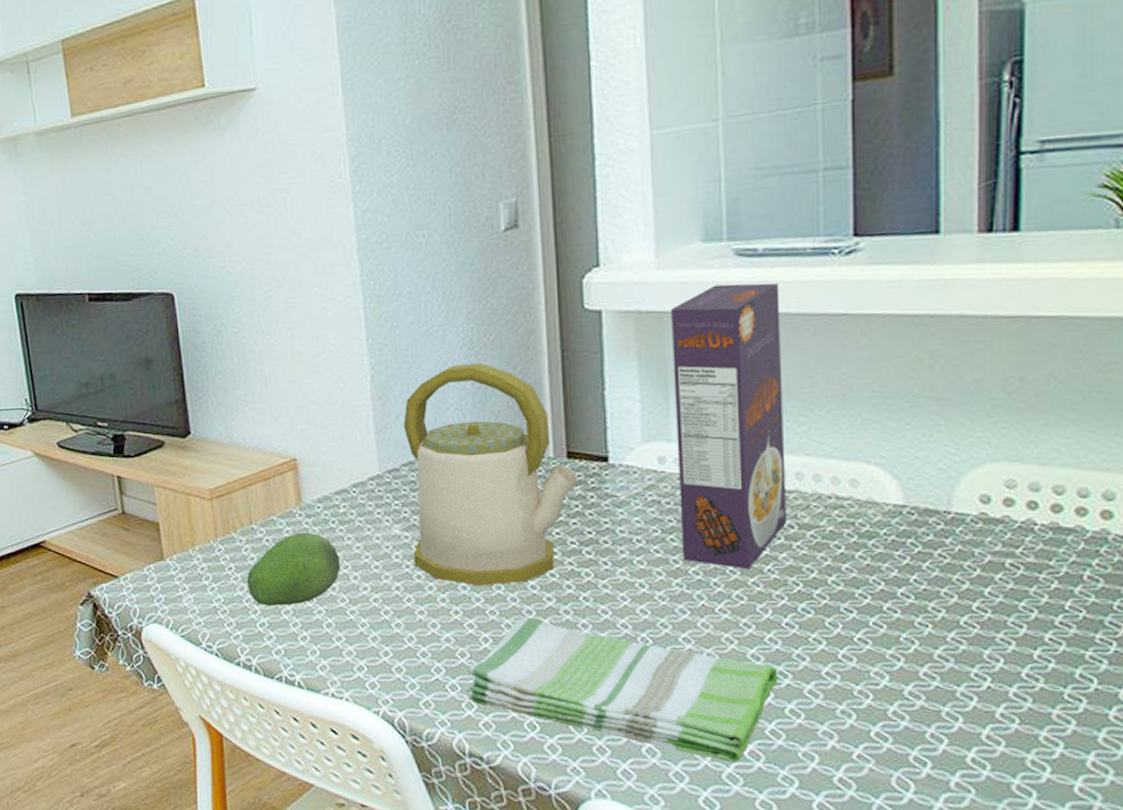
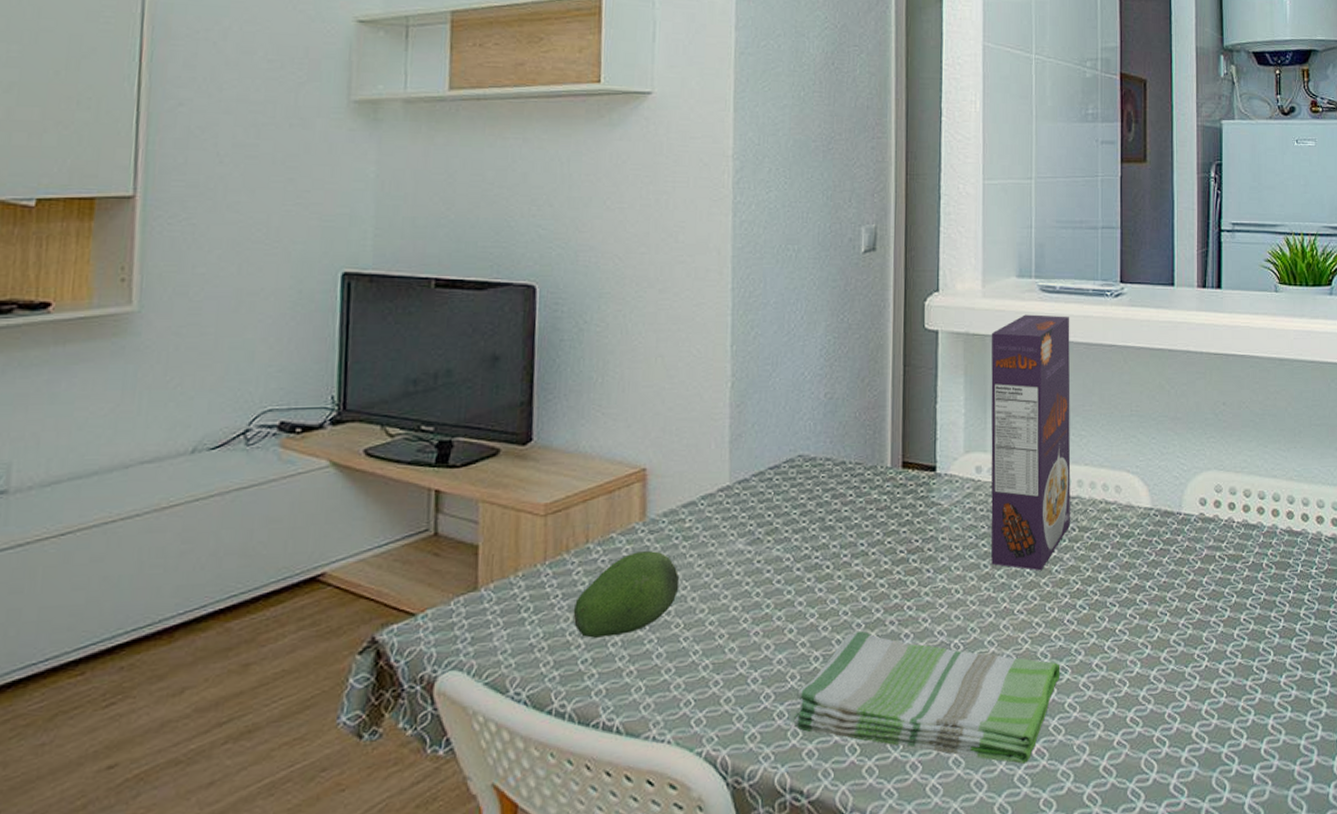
kettle: present [403,363,577,586] -> none [754,375,910,601]

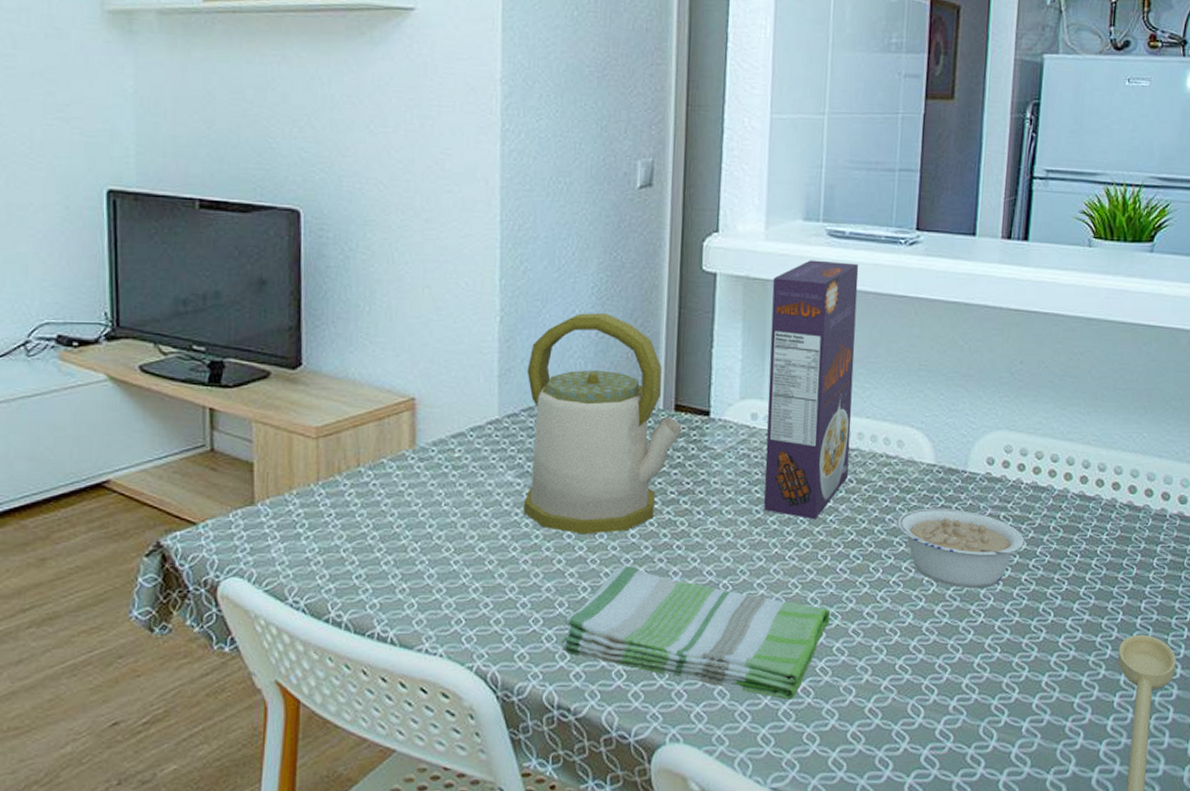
fruit: present [573,551,680,638] -> none [346,478,450,556]
kettle: none [754,375,910,601] -> present [523,313,682,535]
legume: none [1119,551,1240,632] -> present [897,508,1025,589]

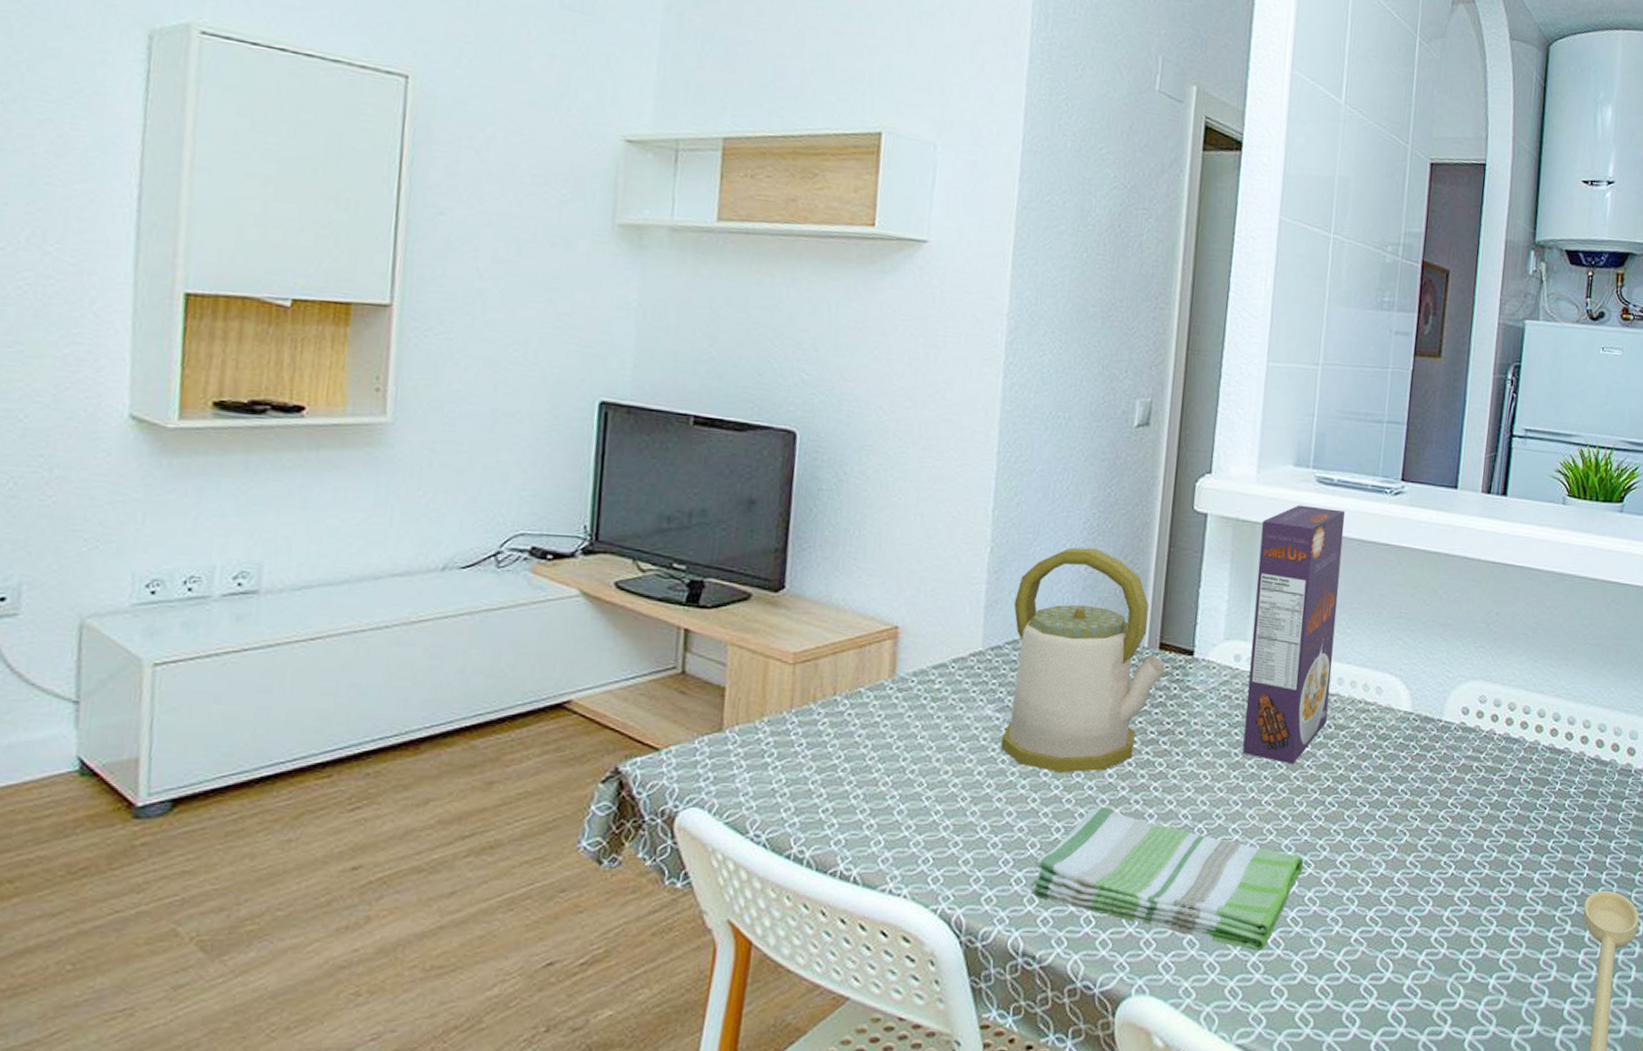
legume: present [897,508,1025,589] -> none [1373,756,1496,839]

